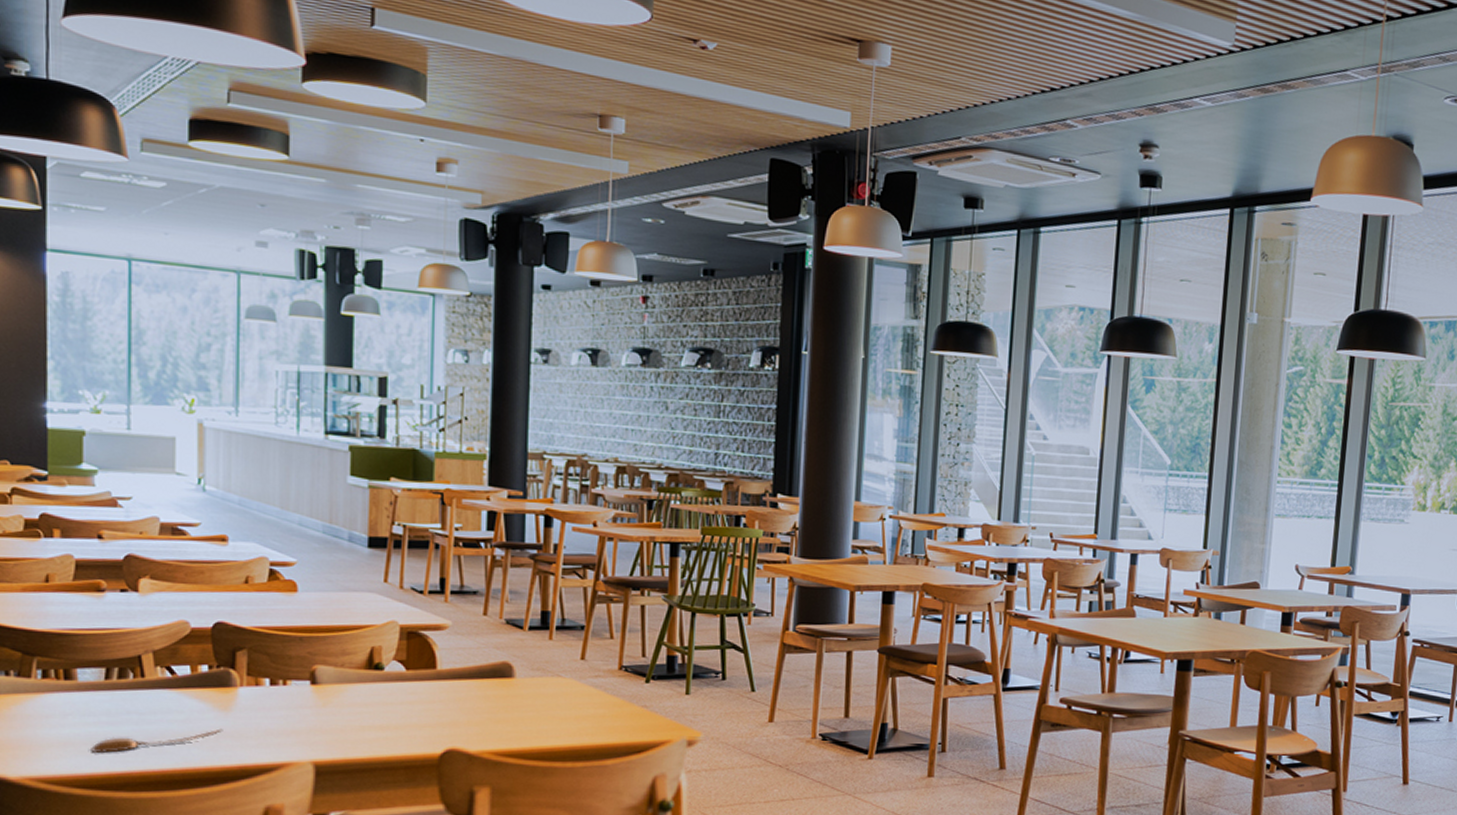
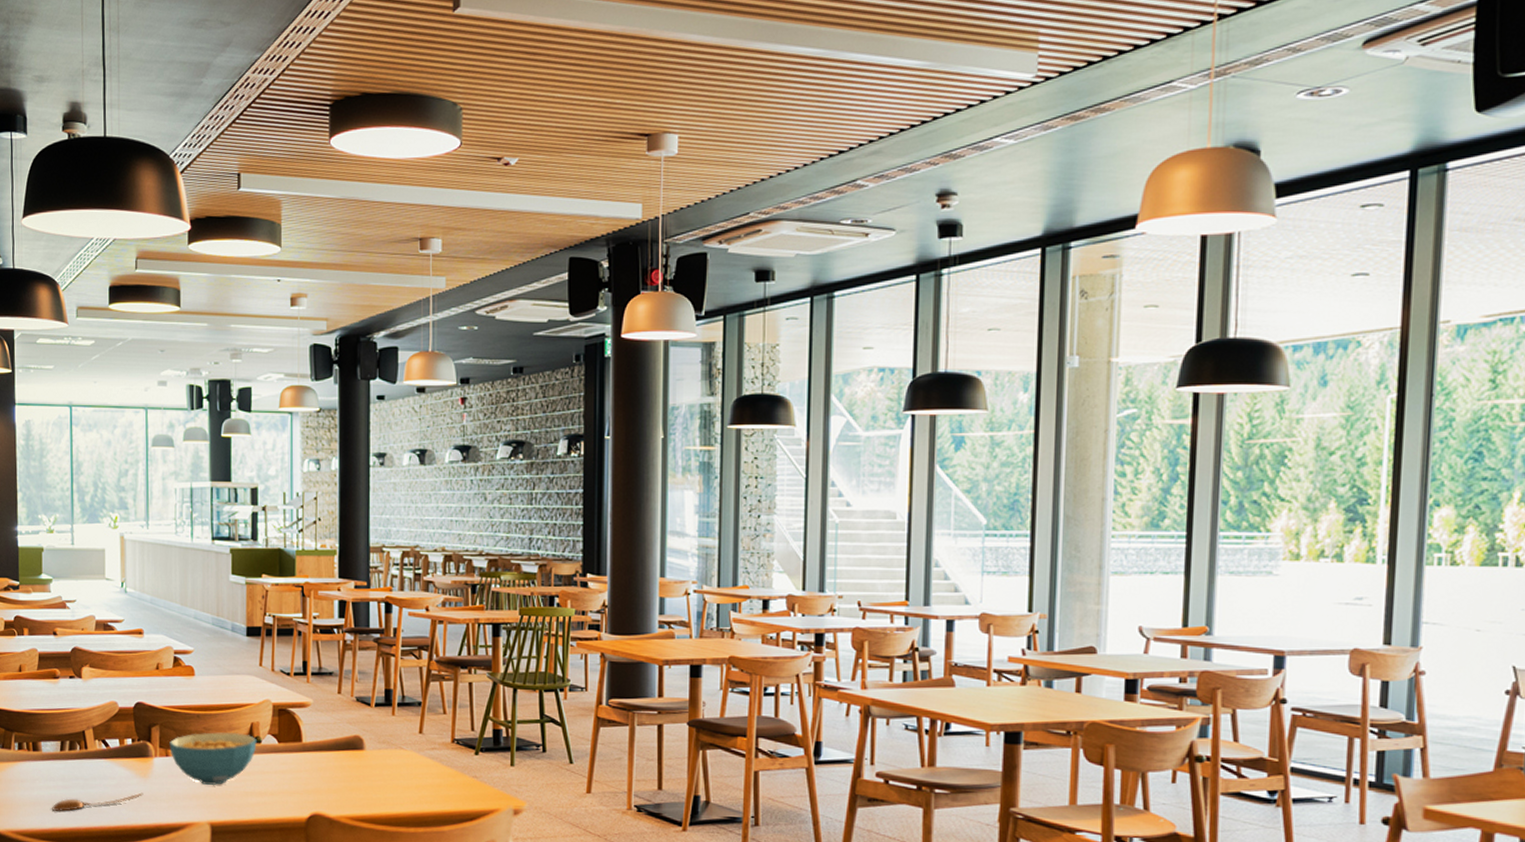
cereal bowl: none [260,657,378,719] -> present [169,732,257,785]

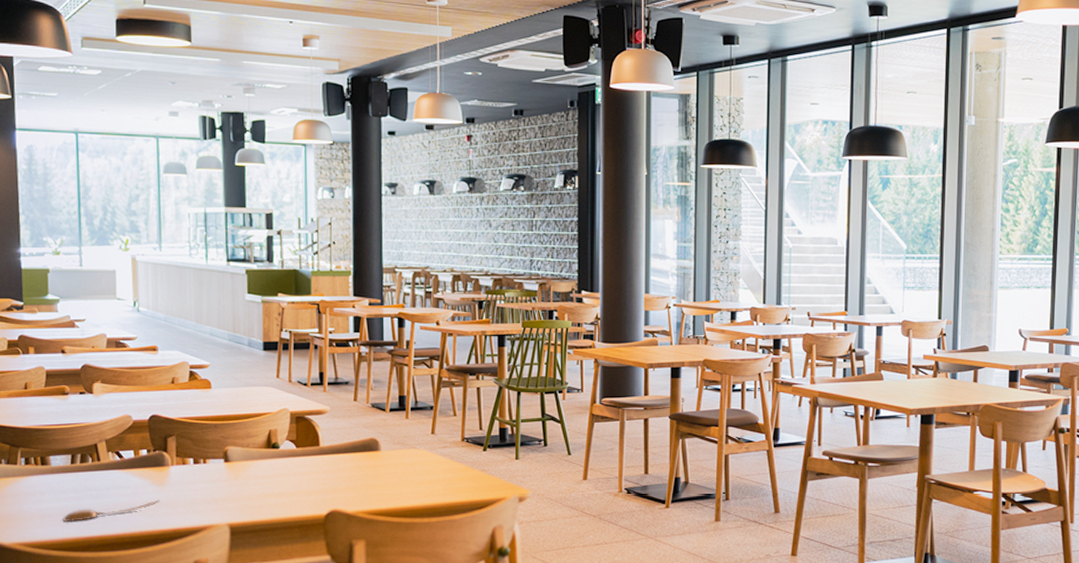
cereal bowl: present [169,732,257,785] -> none [186,439,275,489]

